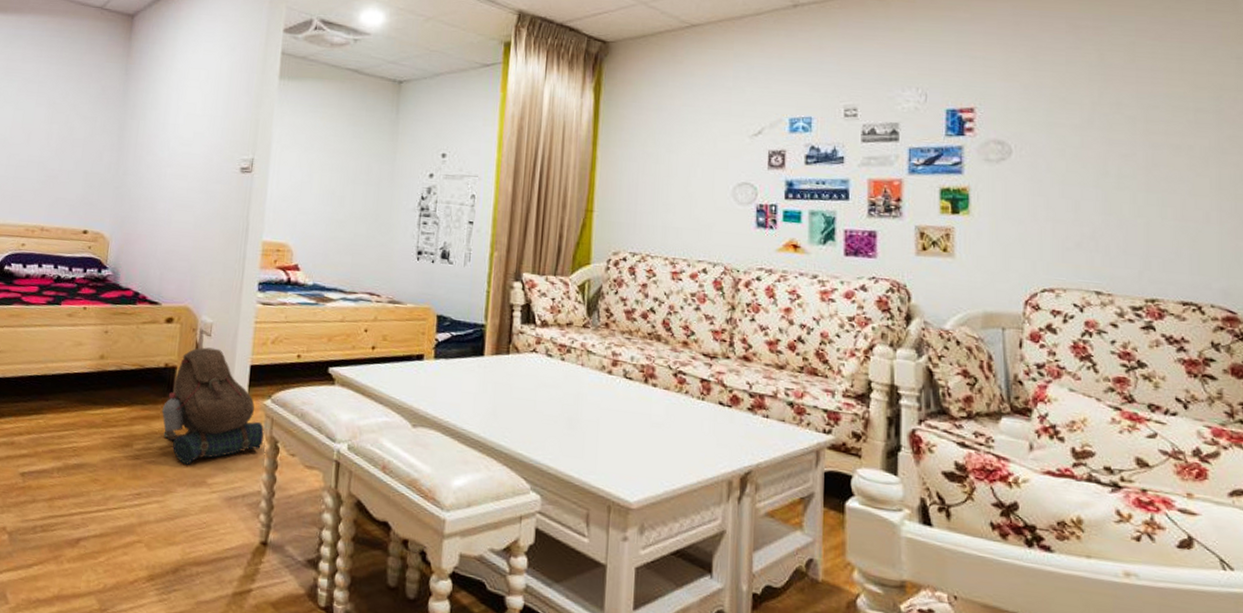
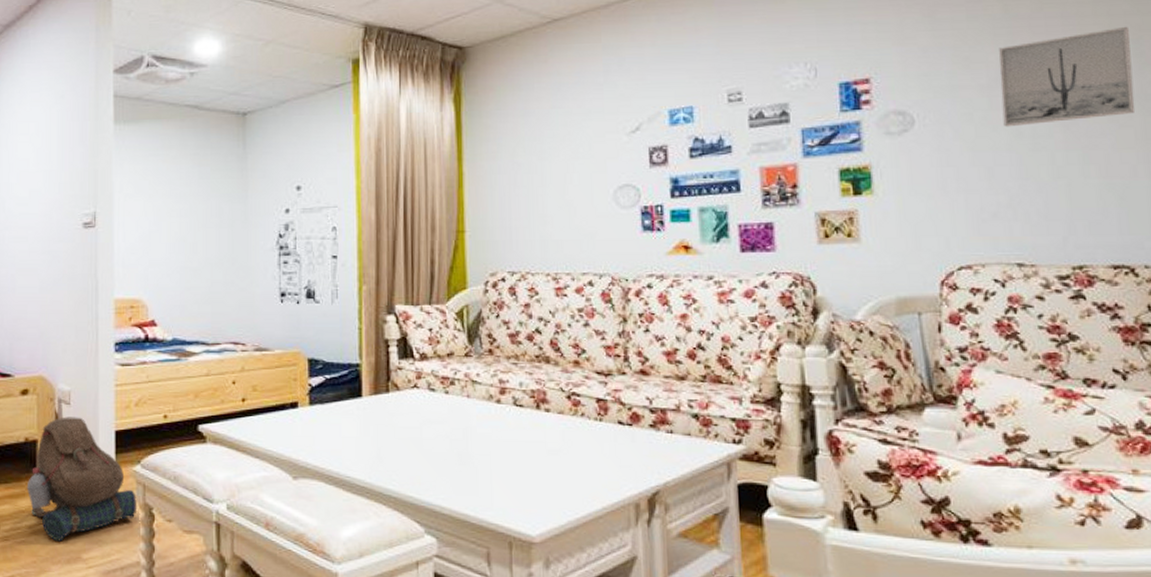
wall art: none [1092,84,1212,166] -> present [999,26,1136,127]

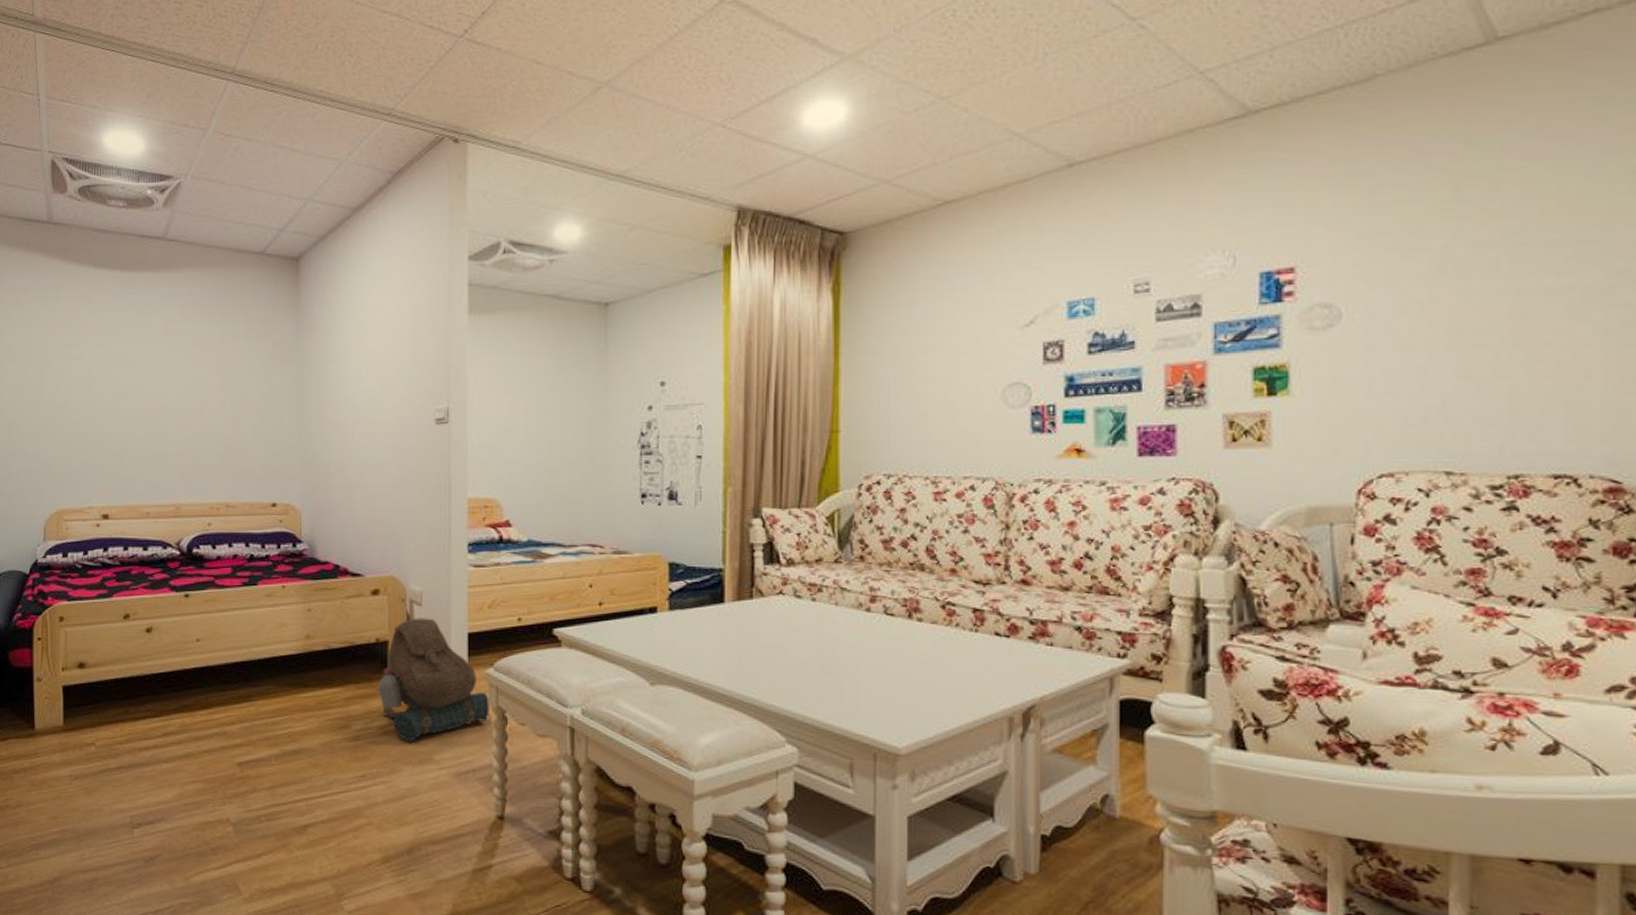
wall art: present [999,26,1136,127] -> none [1443,209,1597,322]

